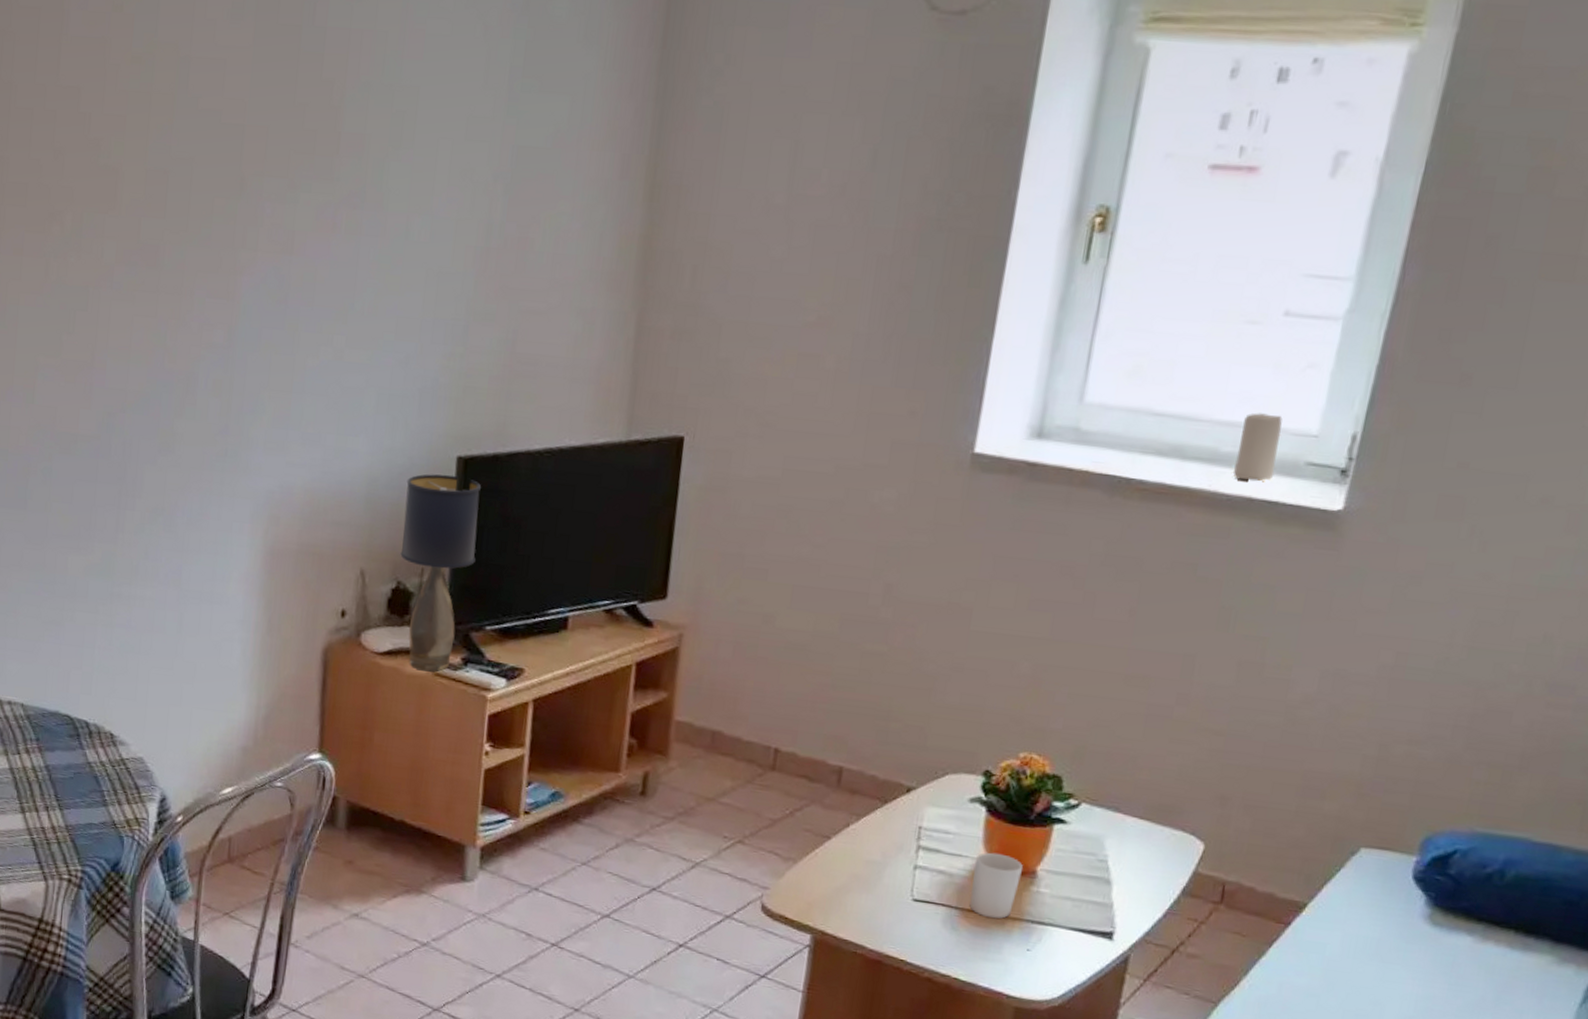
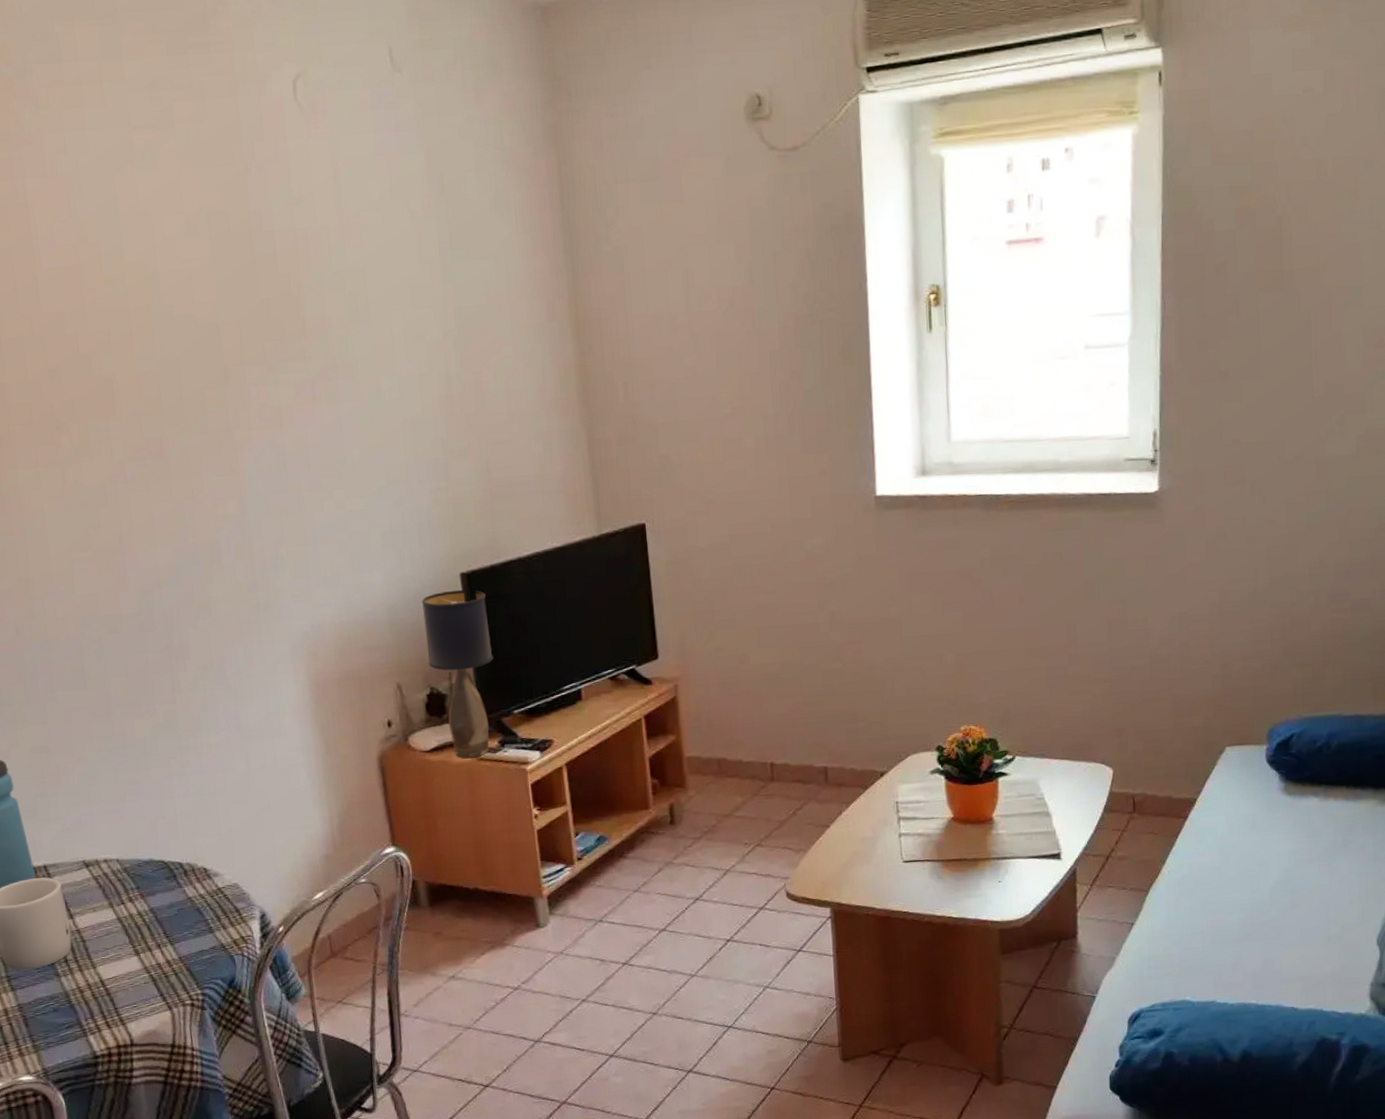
mug: present [969,852,1024,919] -> none [944,810,983,863]
candle: present [1232,413,1283,482] -> none [1073,426,1104,481]

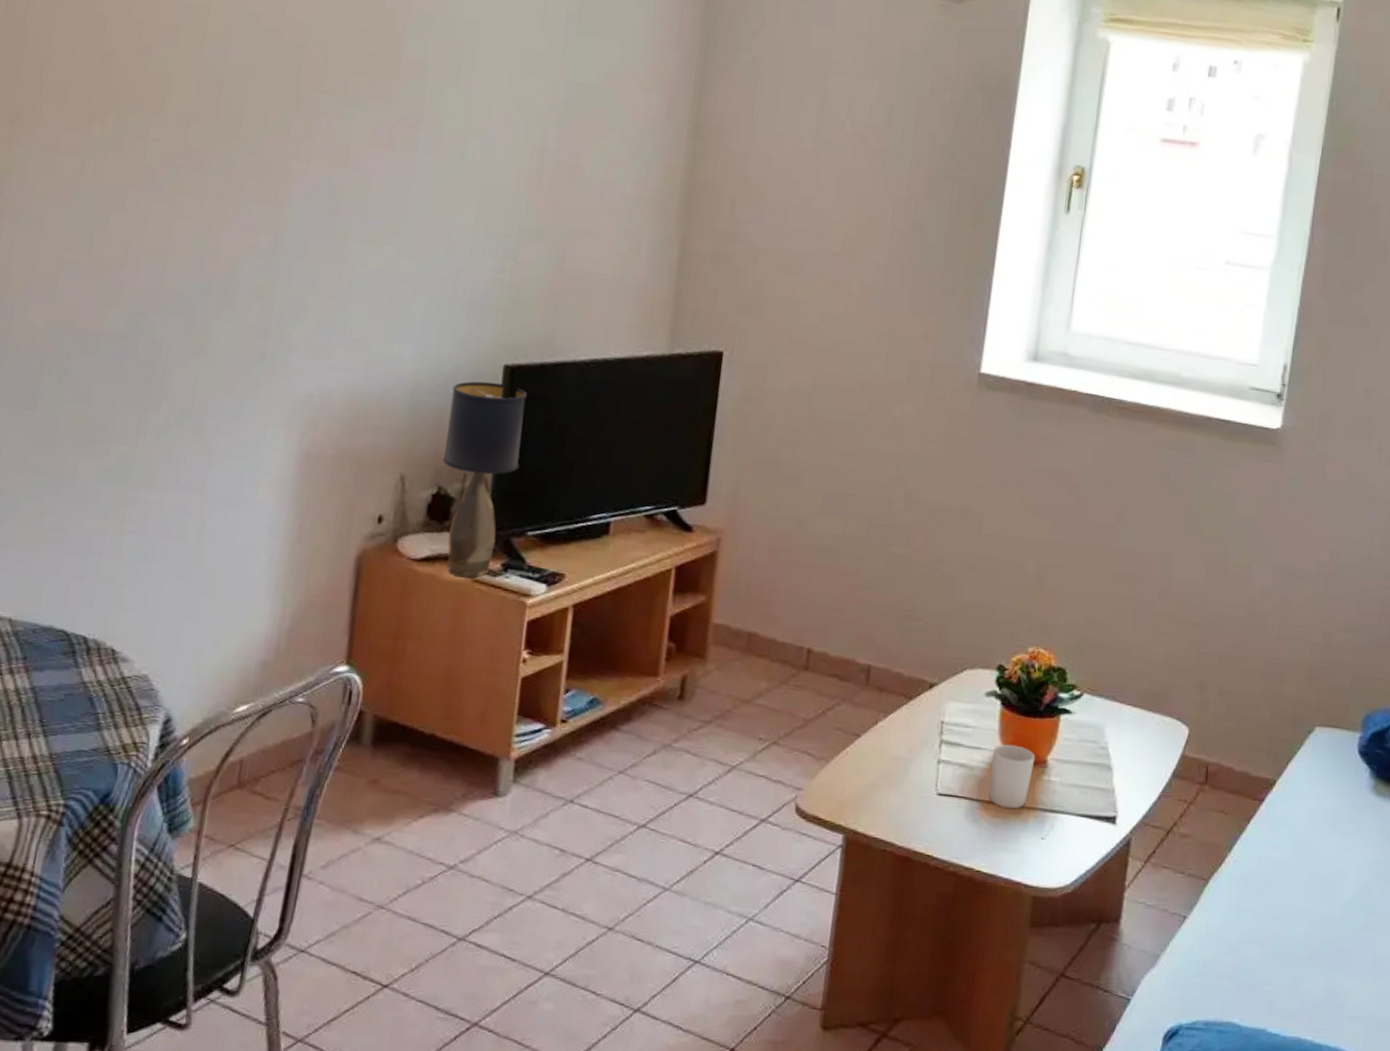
mug: none [944,810,983,863] -> present [988,744,1036,810]

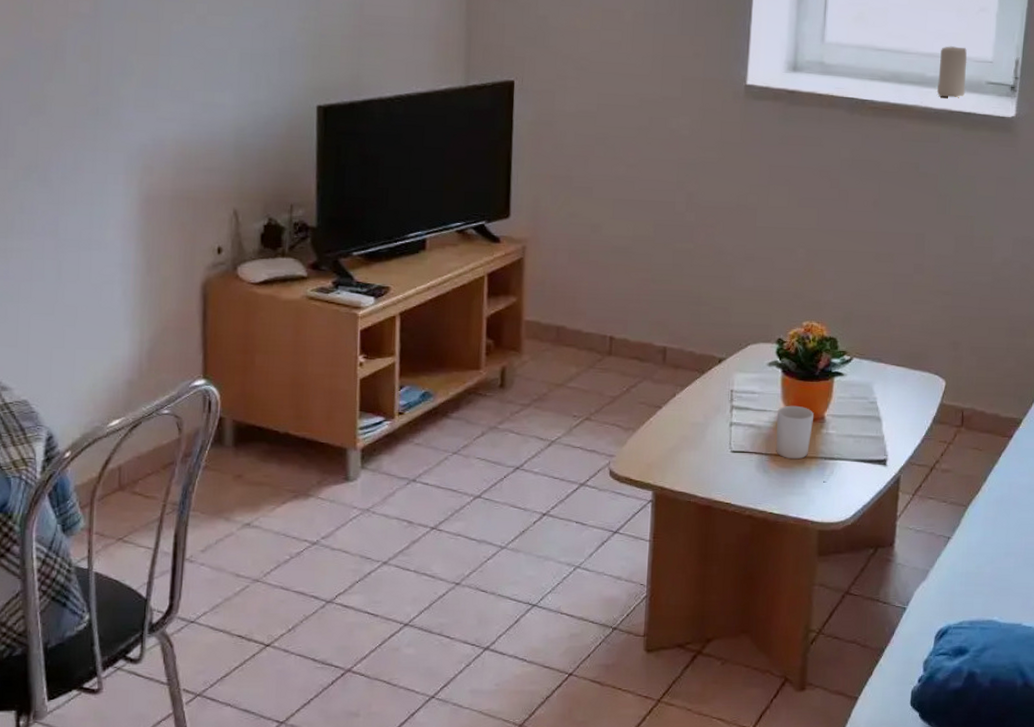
table lamp: present [442,381,527,578] -> none [270,122,340,296]
candle: none [1193,344,1229,403] -> present [936,46,967,98]

